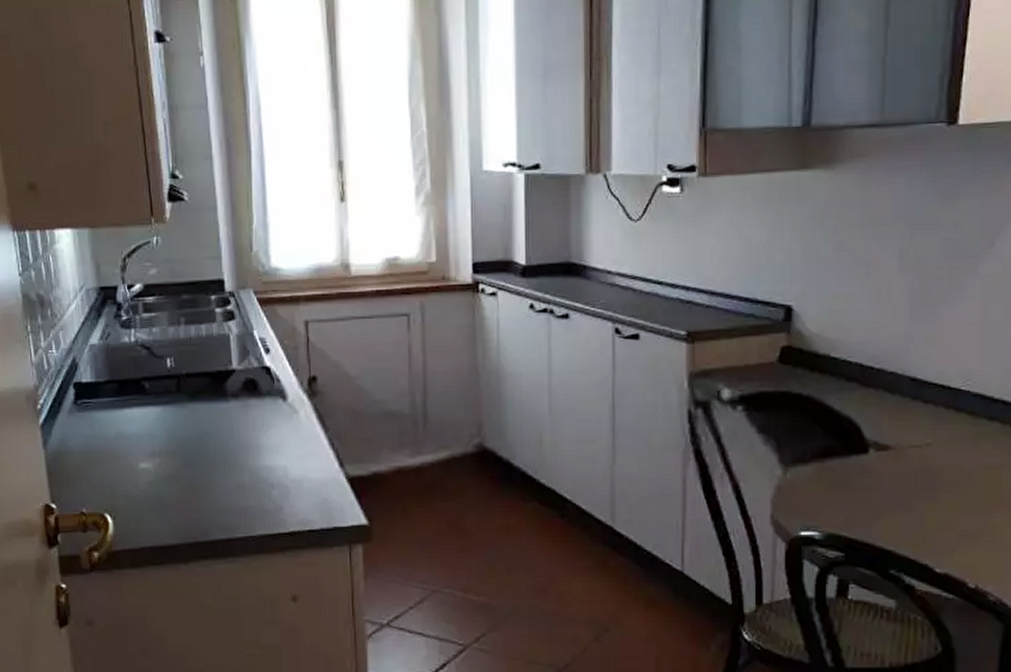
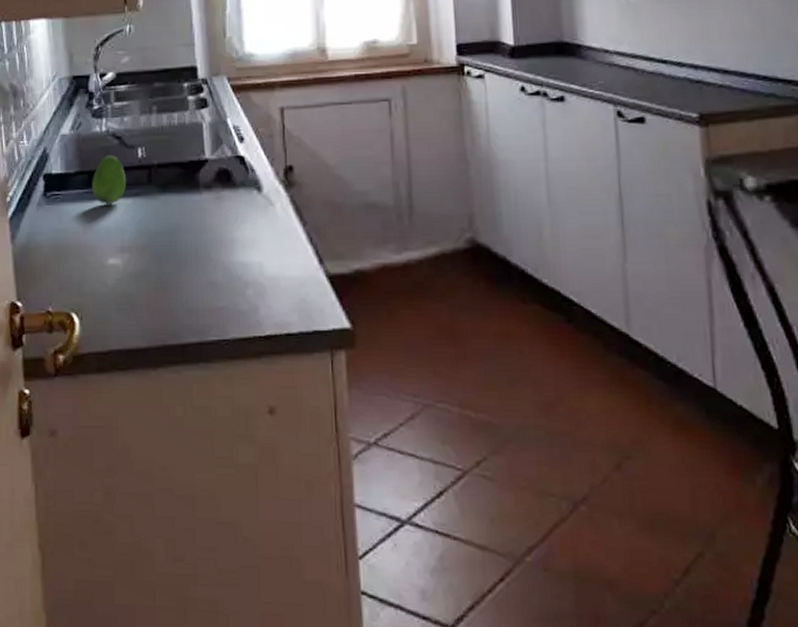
fruit: none [122,364,155,412] -> present [92,154,126,204]

